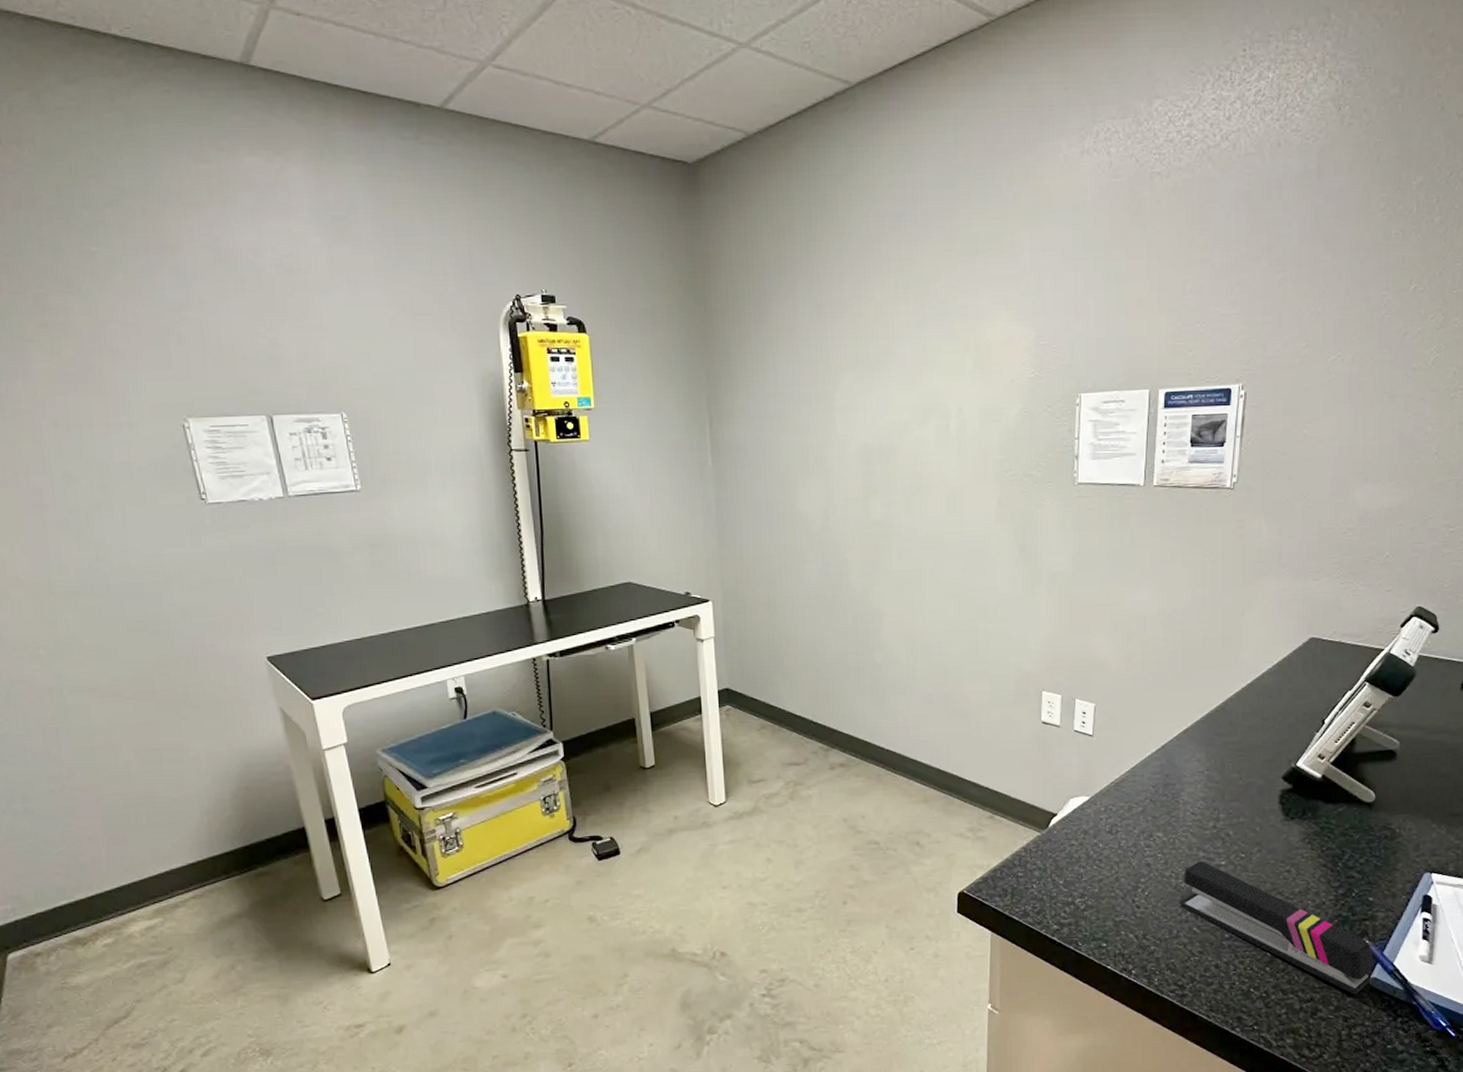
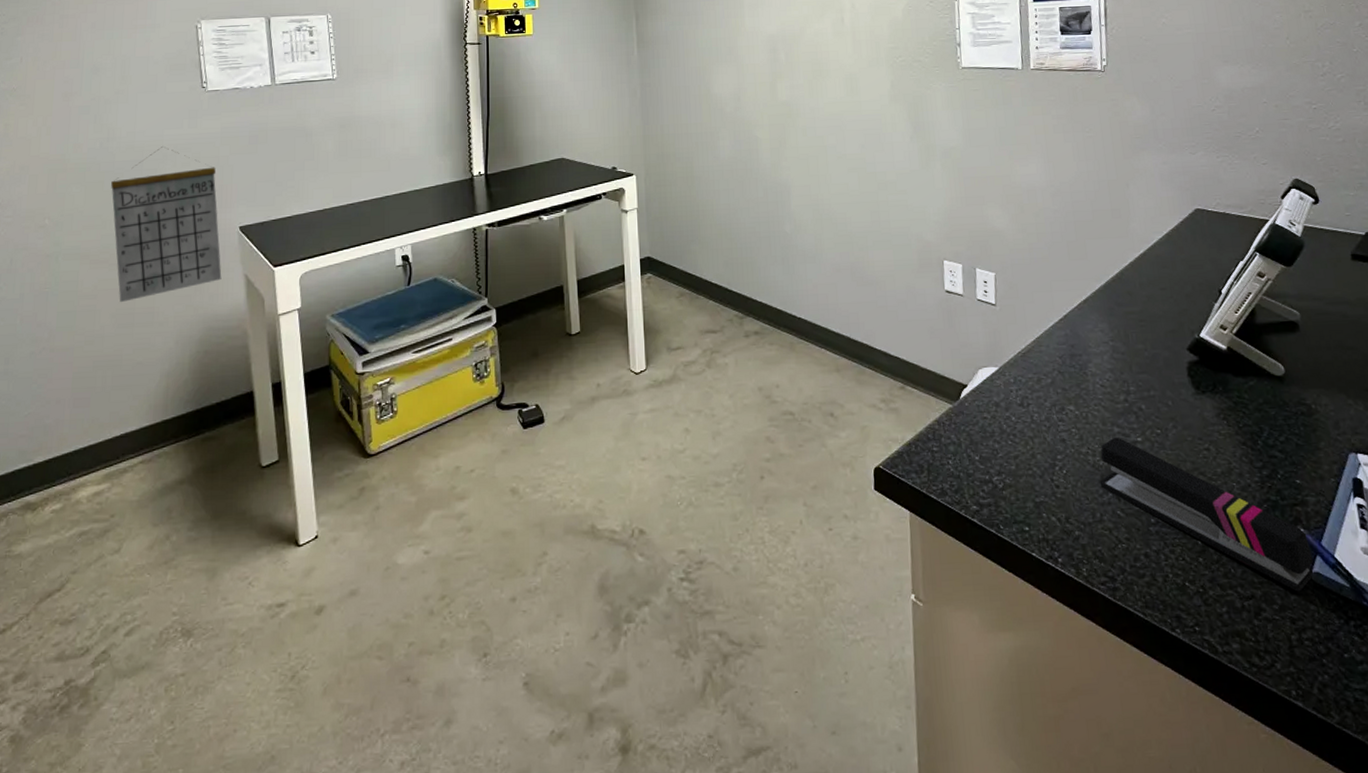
calendar: none [110,567,254,737] -> present [111,146,222,302]

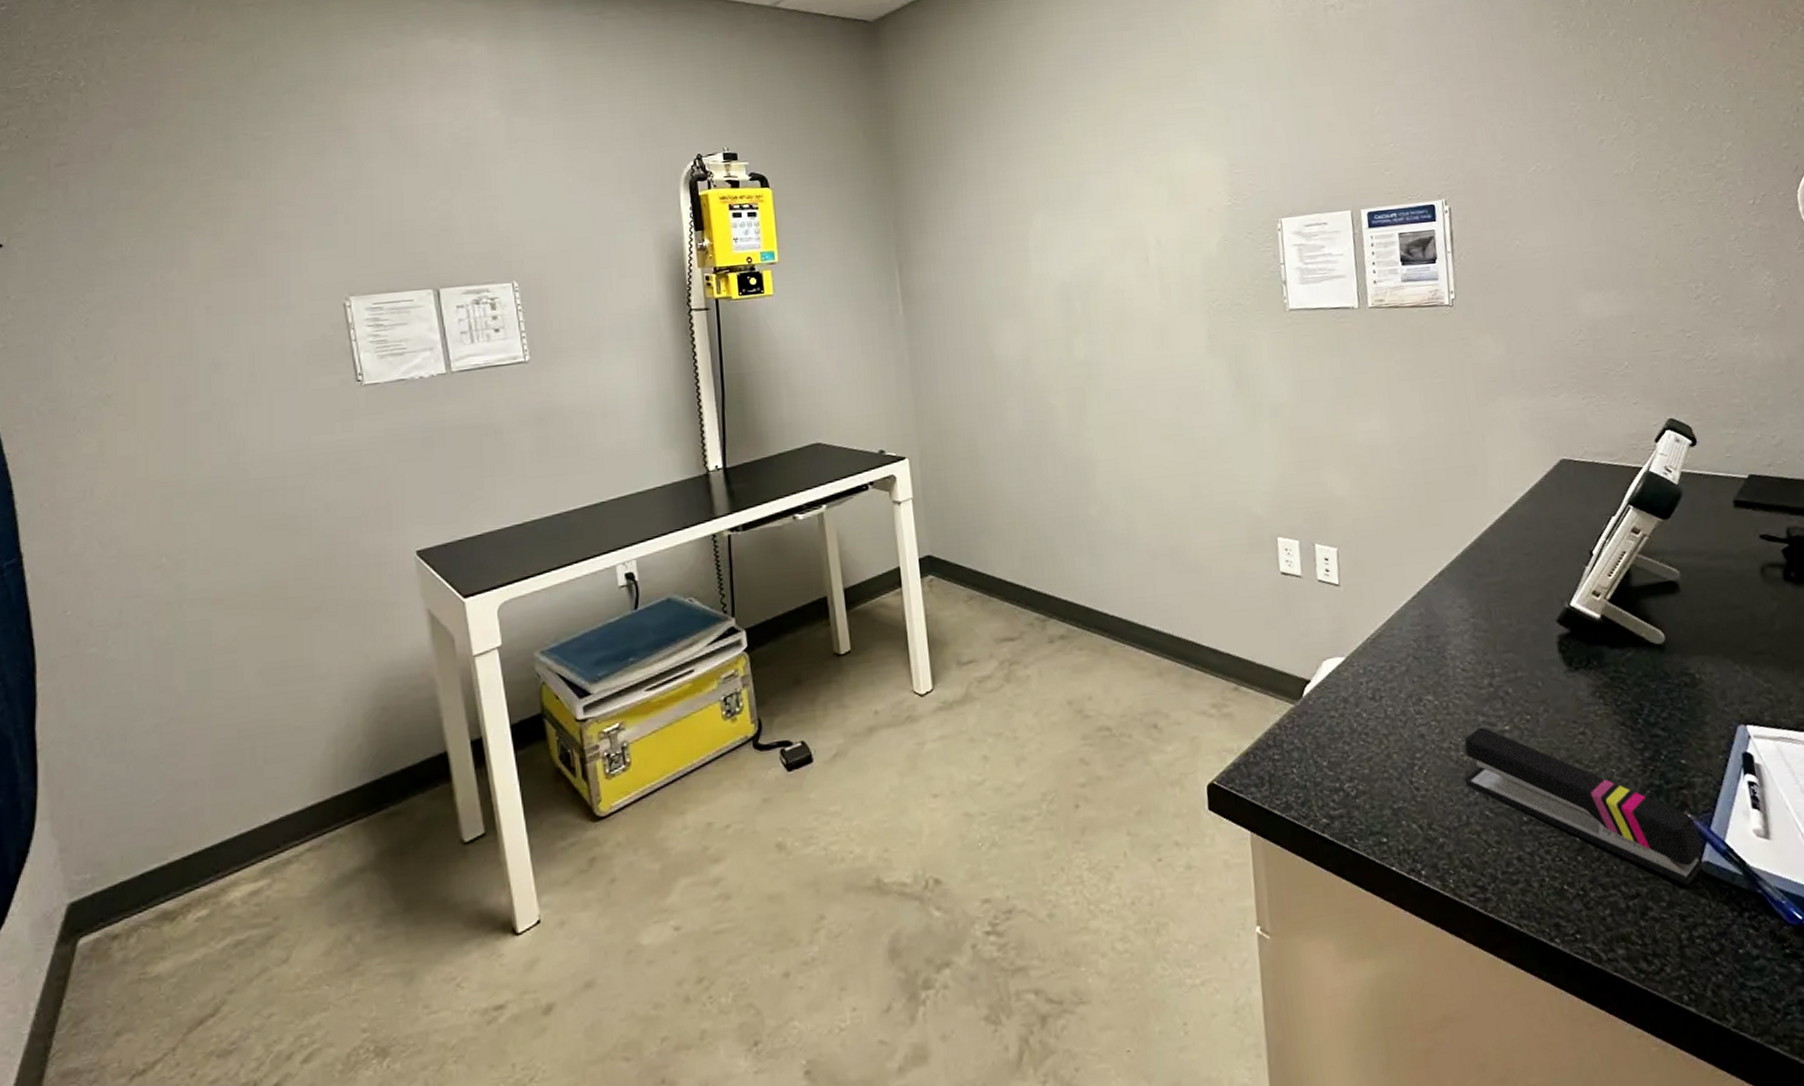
calendar: present [111,146,222,302] -> none [246,457,398,654]

